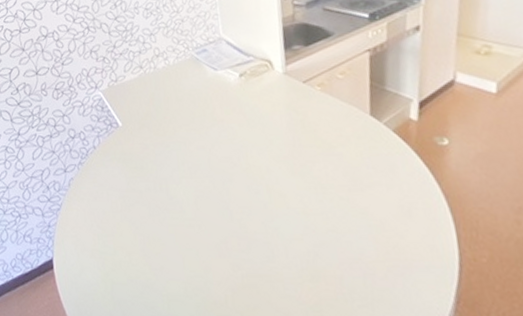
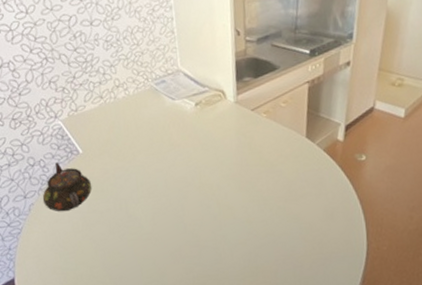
teapot: none [82,135,132,189] -> present [42,162,92,212]

